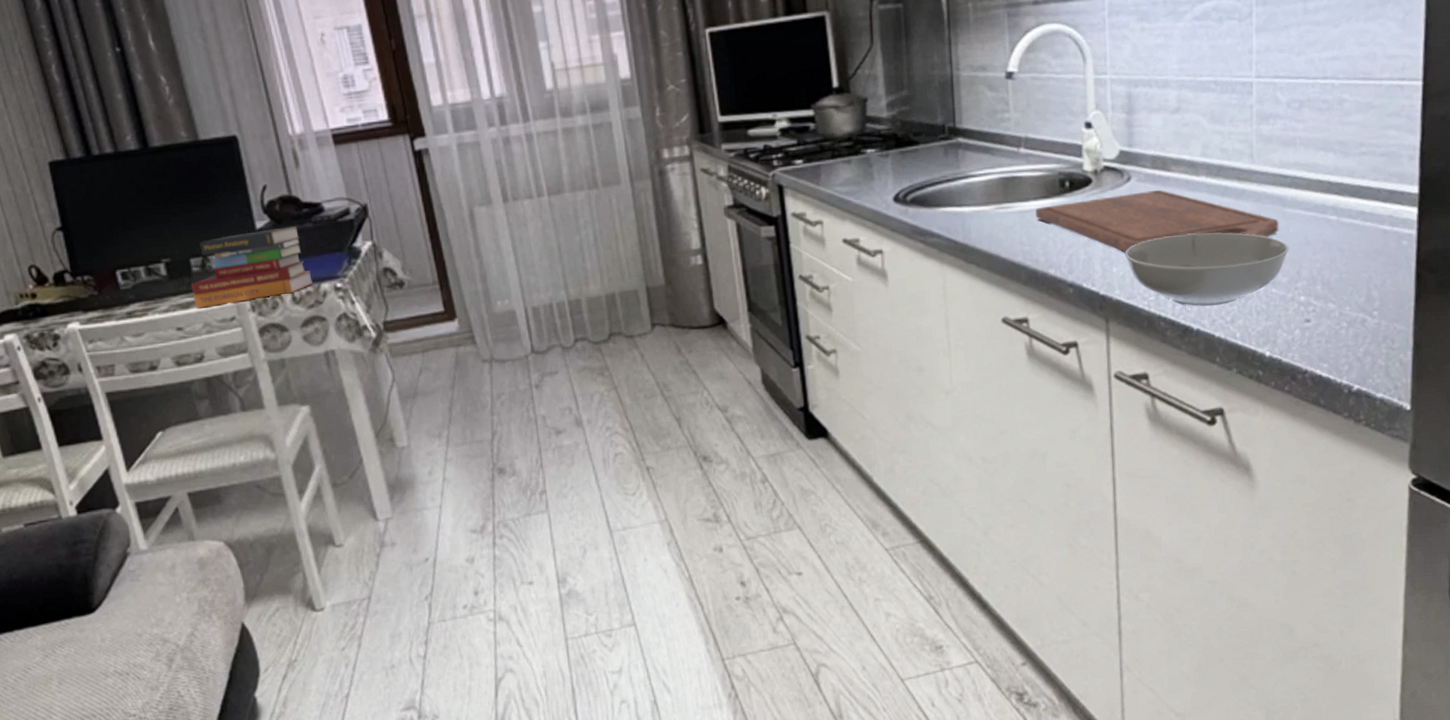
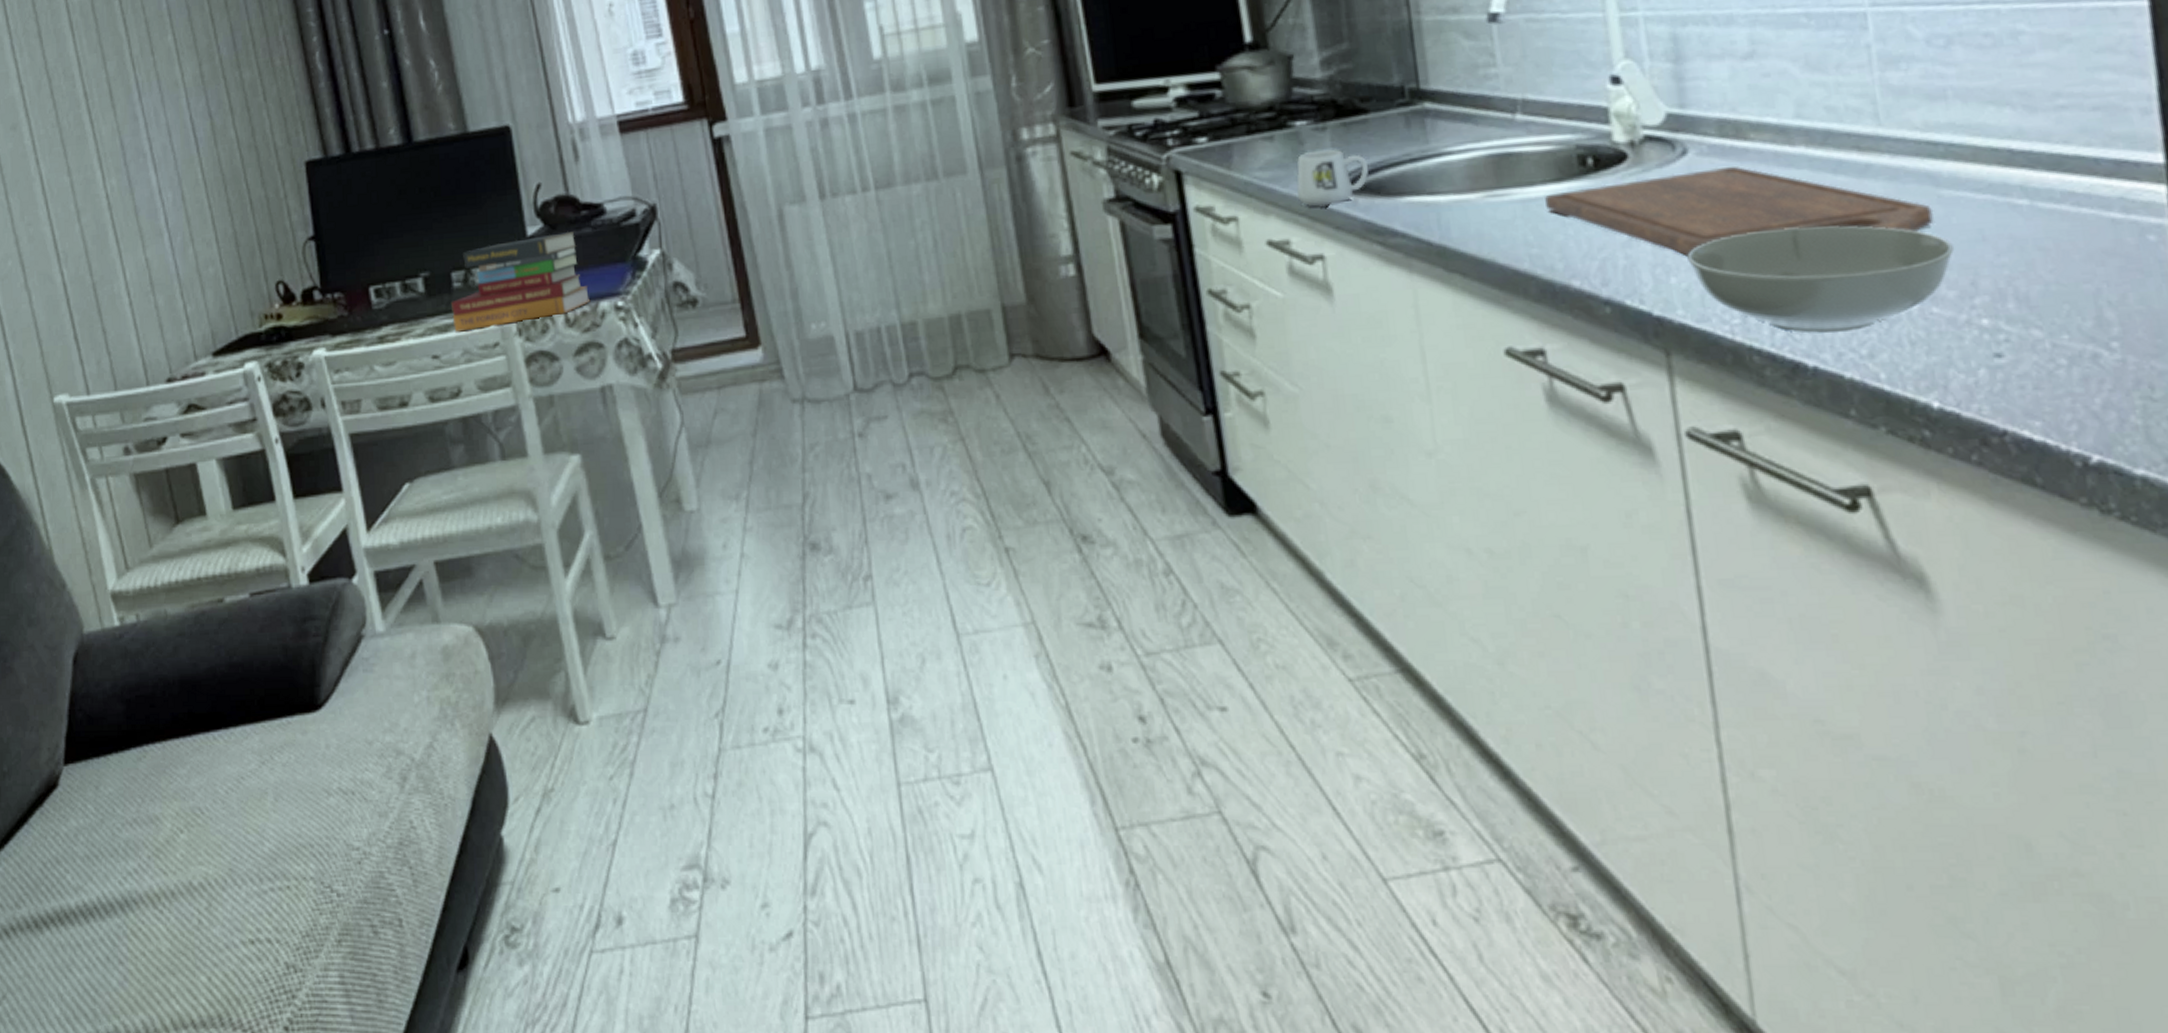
mug: none [865,171,917,215] -> present [1296,149,1369,208]

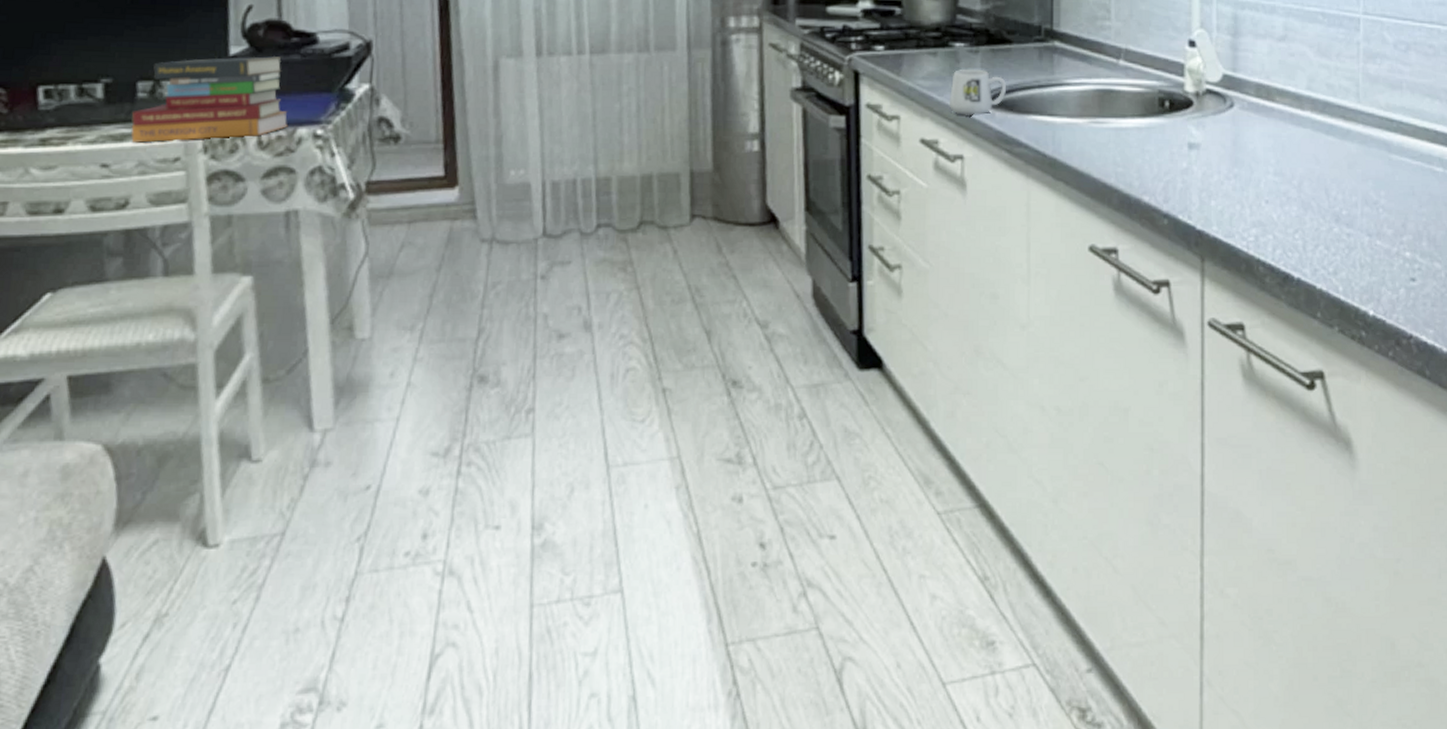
cutting board: present [1545,166,1934,257] -> none [1132,119,1385,186]
bowl: present [1686,225,1955,334] -> none [1223,171,1395,253]

